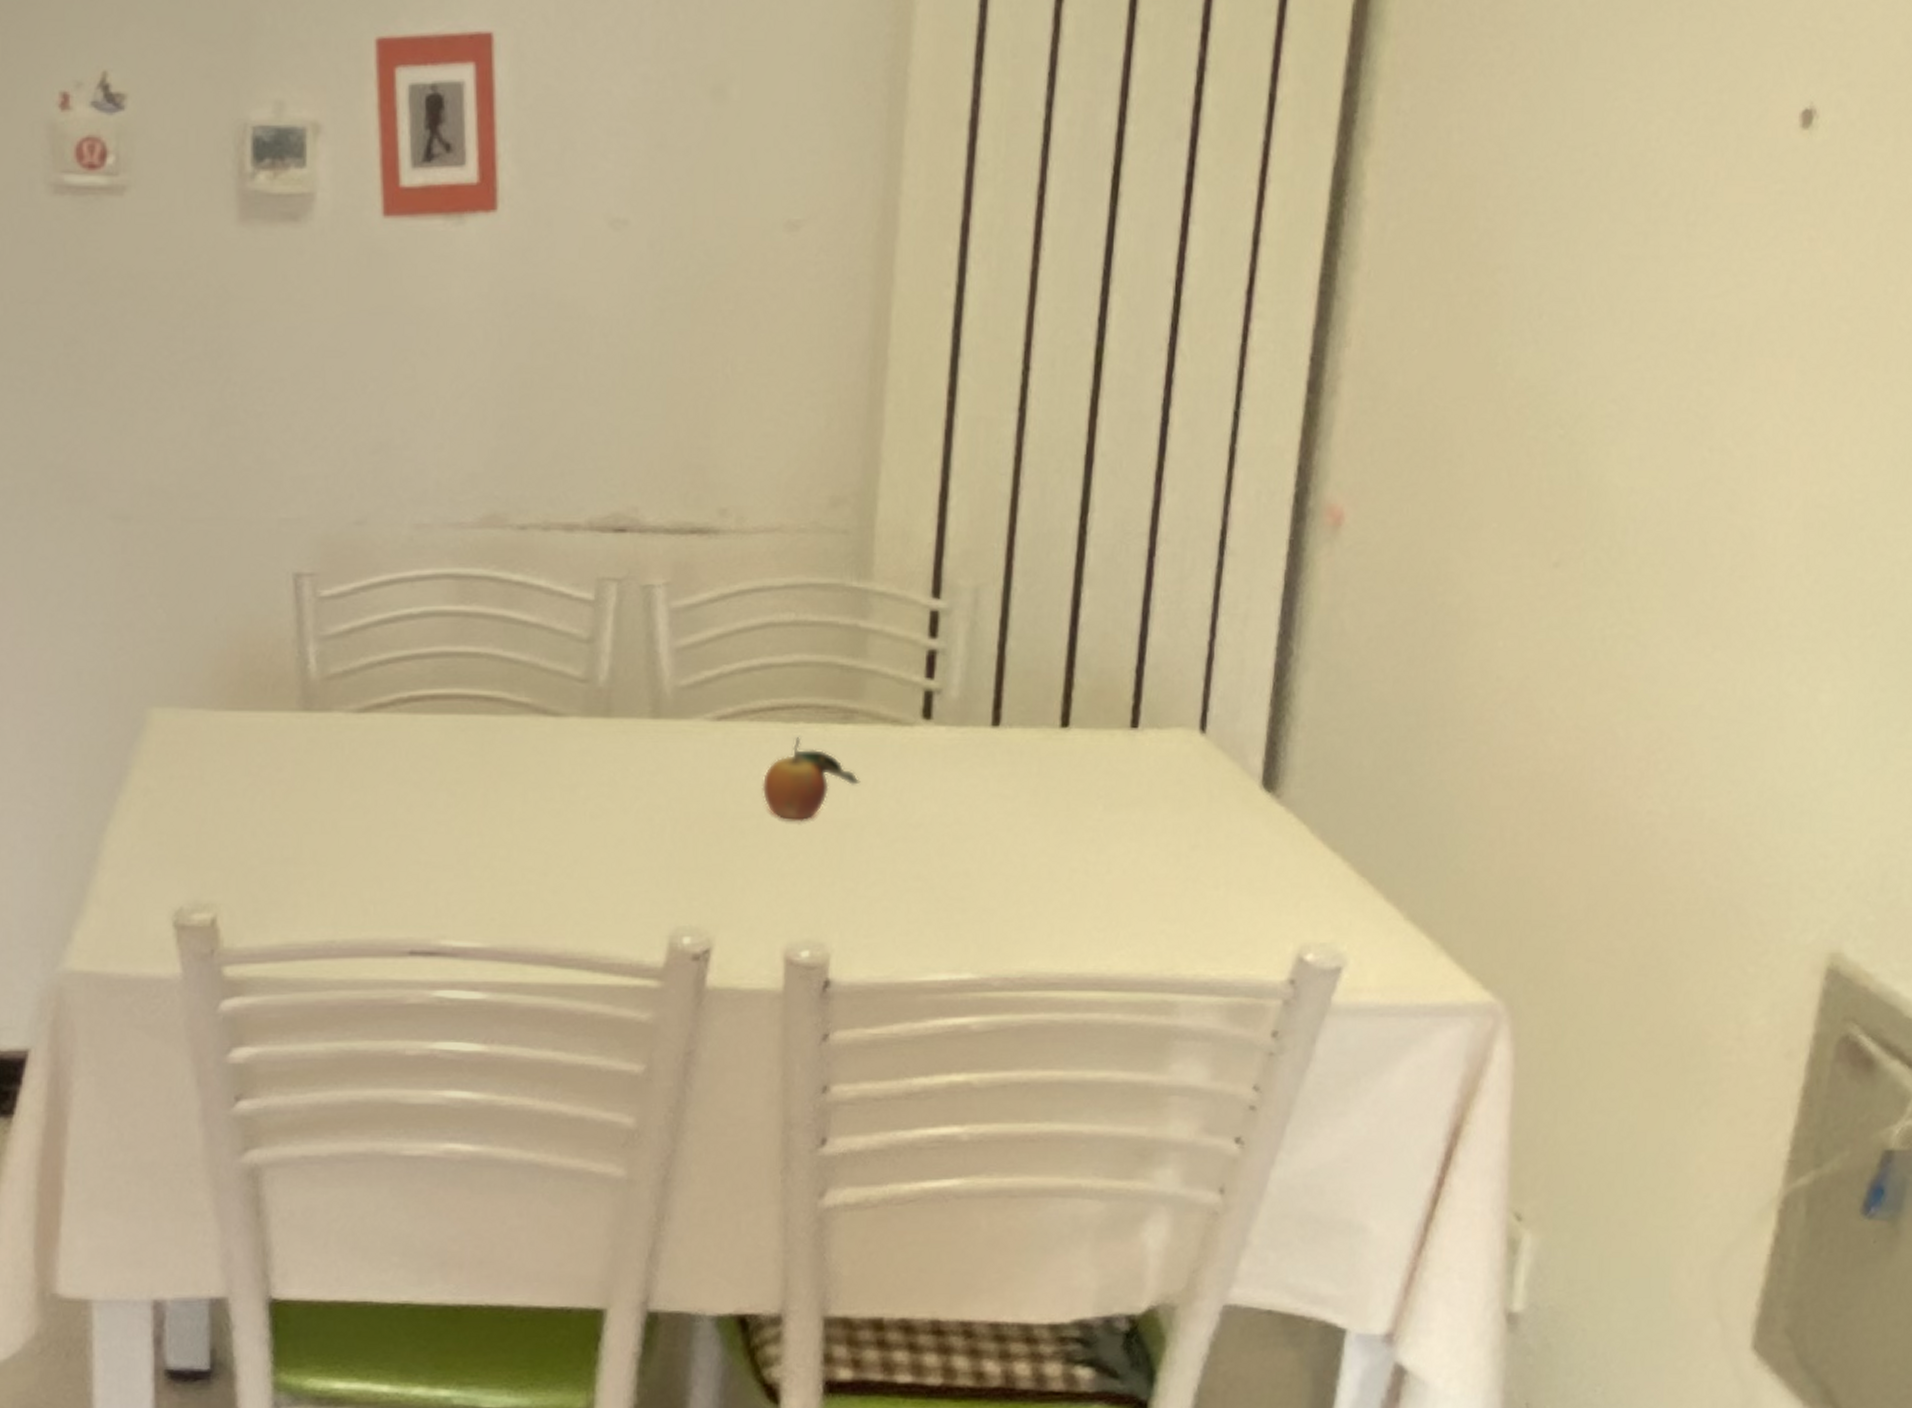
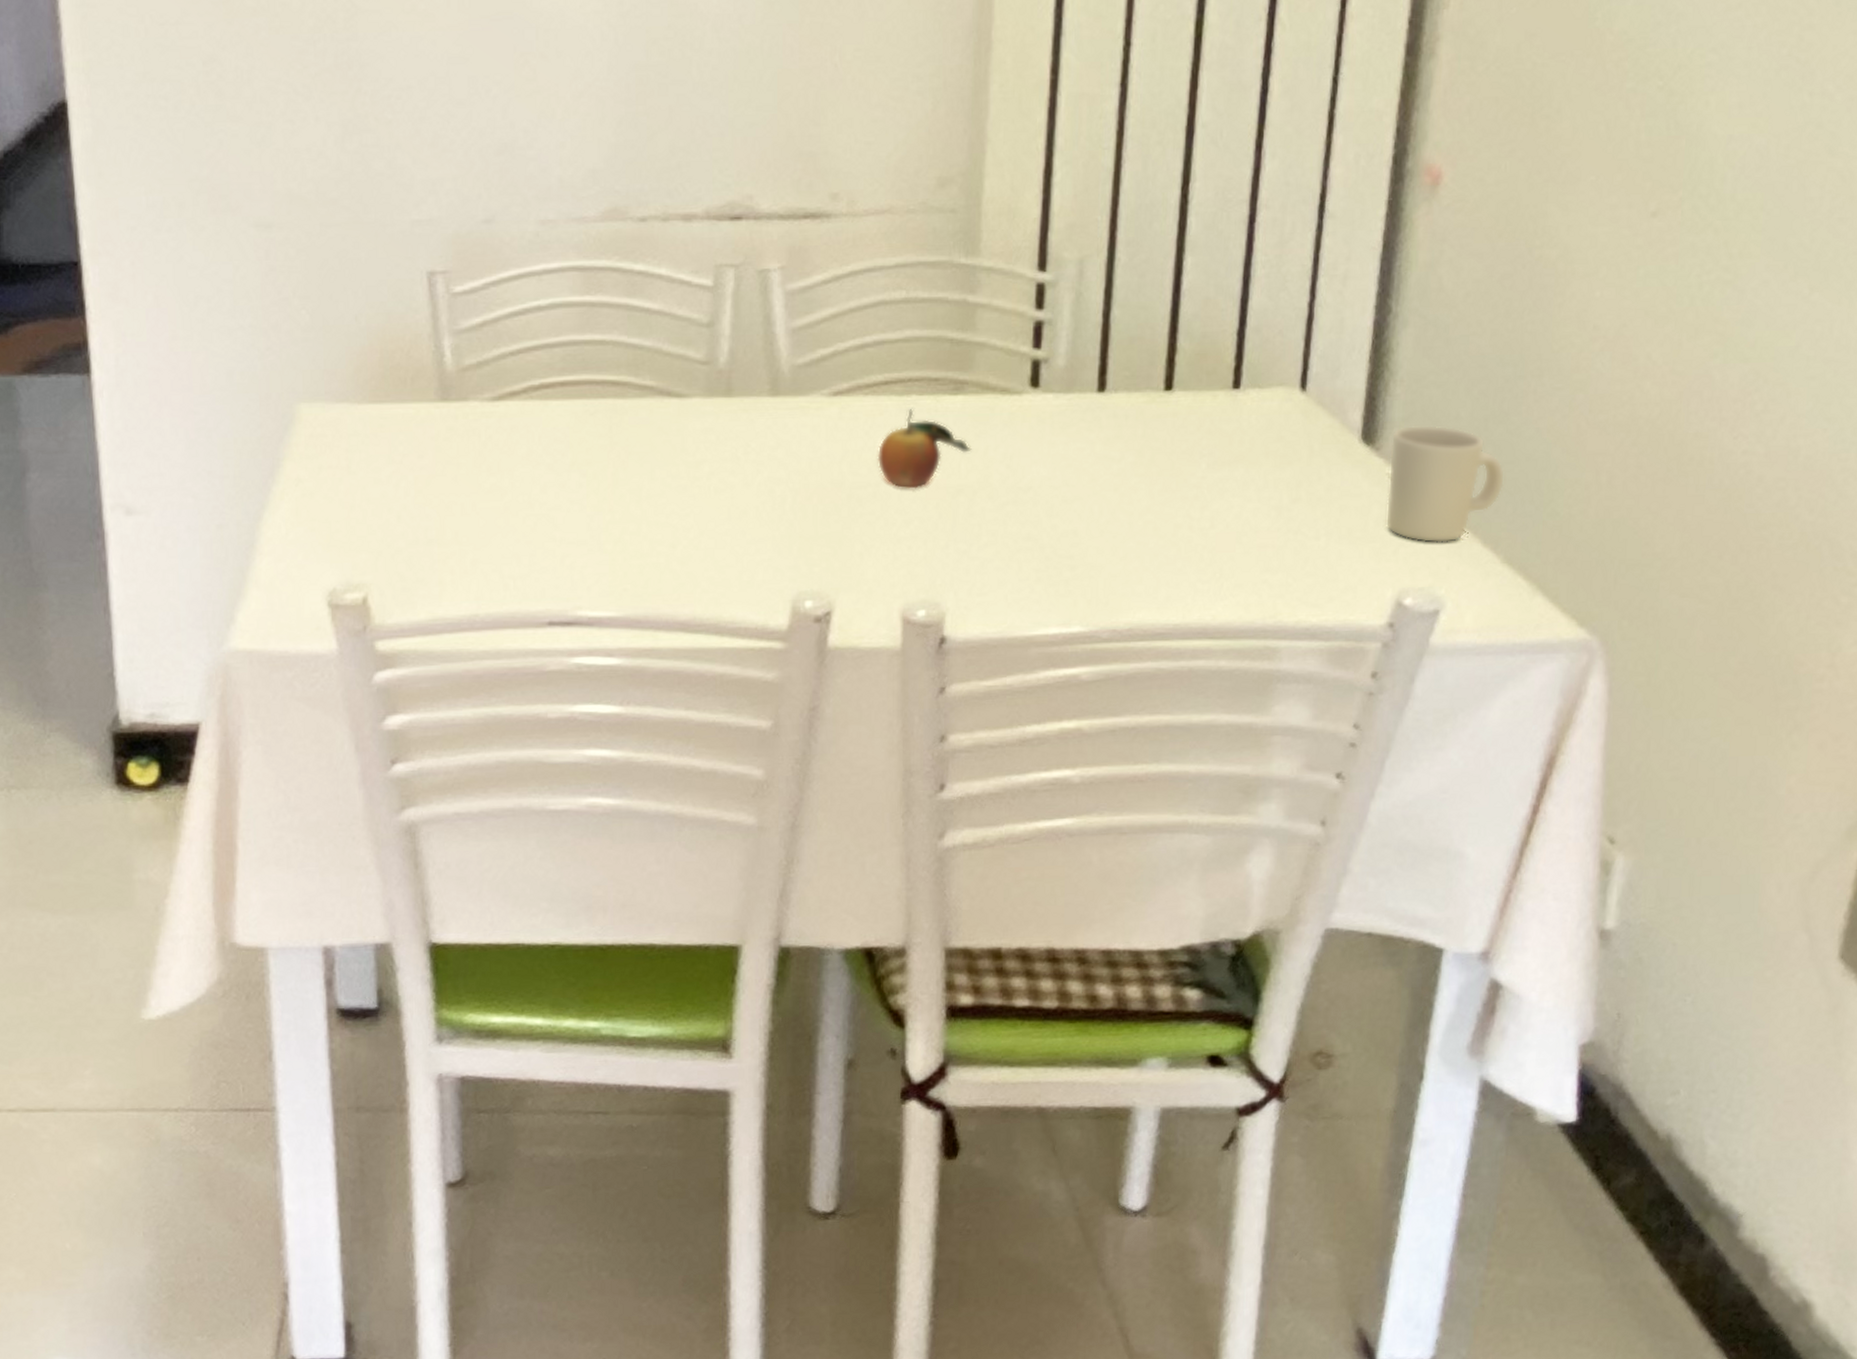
mug: none [1286,772,1409,896] -> present [1385,424,1505,543]

